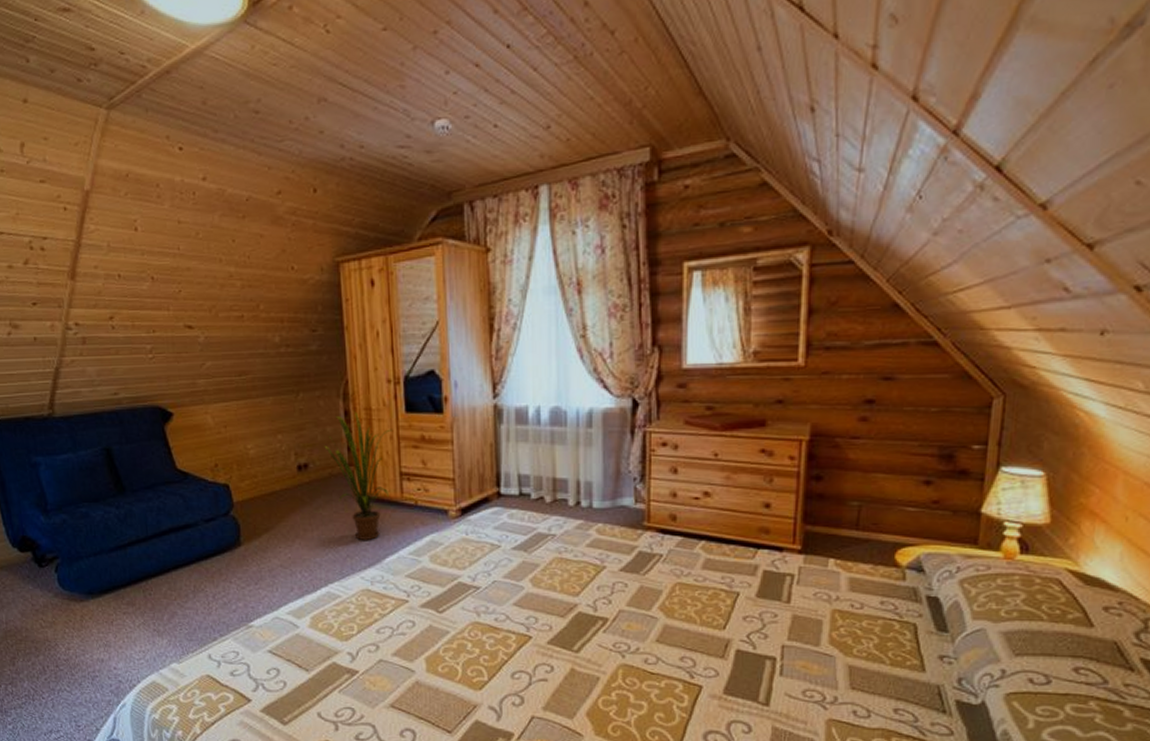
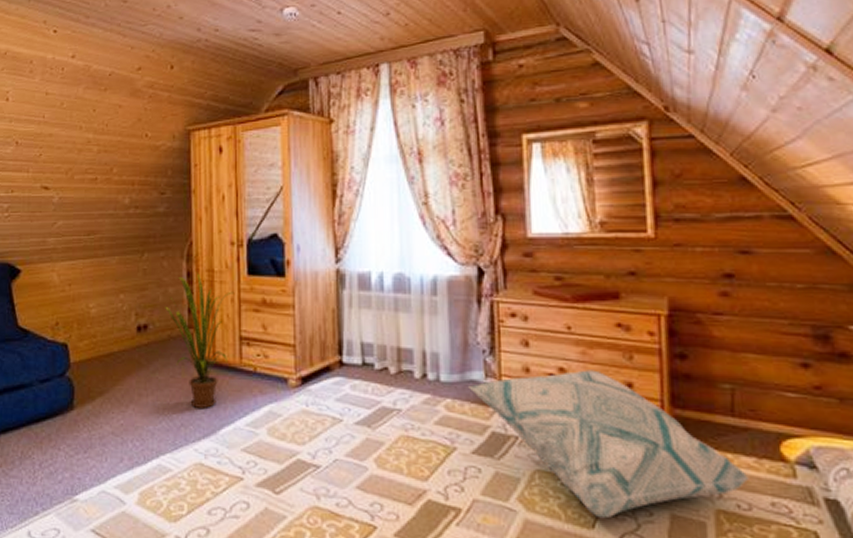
decorative pillow: none [619,493,865,621] -> present [468,370,749,519]

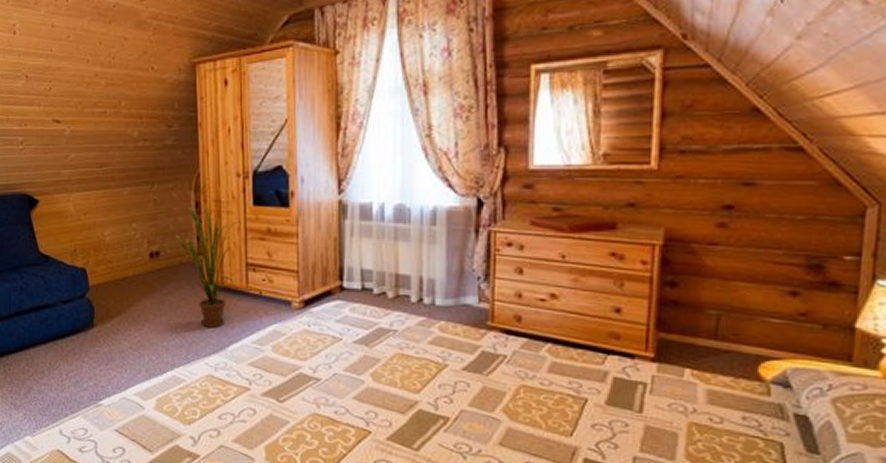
decorative pillow: present [468,370,749,519] -> none [462,296,724,428]

